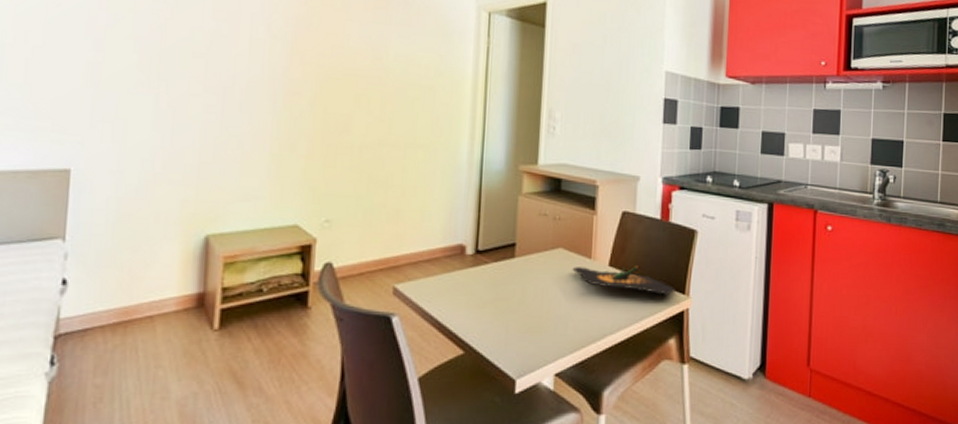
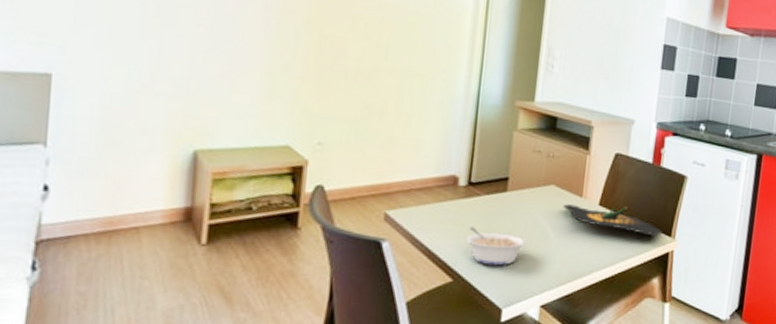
legume: none [476,295,537,335] -> present [466,226,527,266]

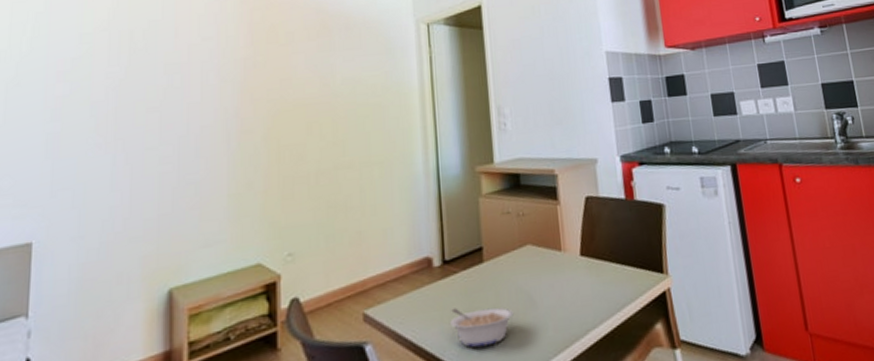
tequila: present [563,204,662,237] -> none [543,251,653,279]

